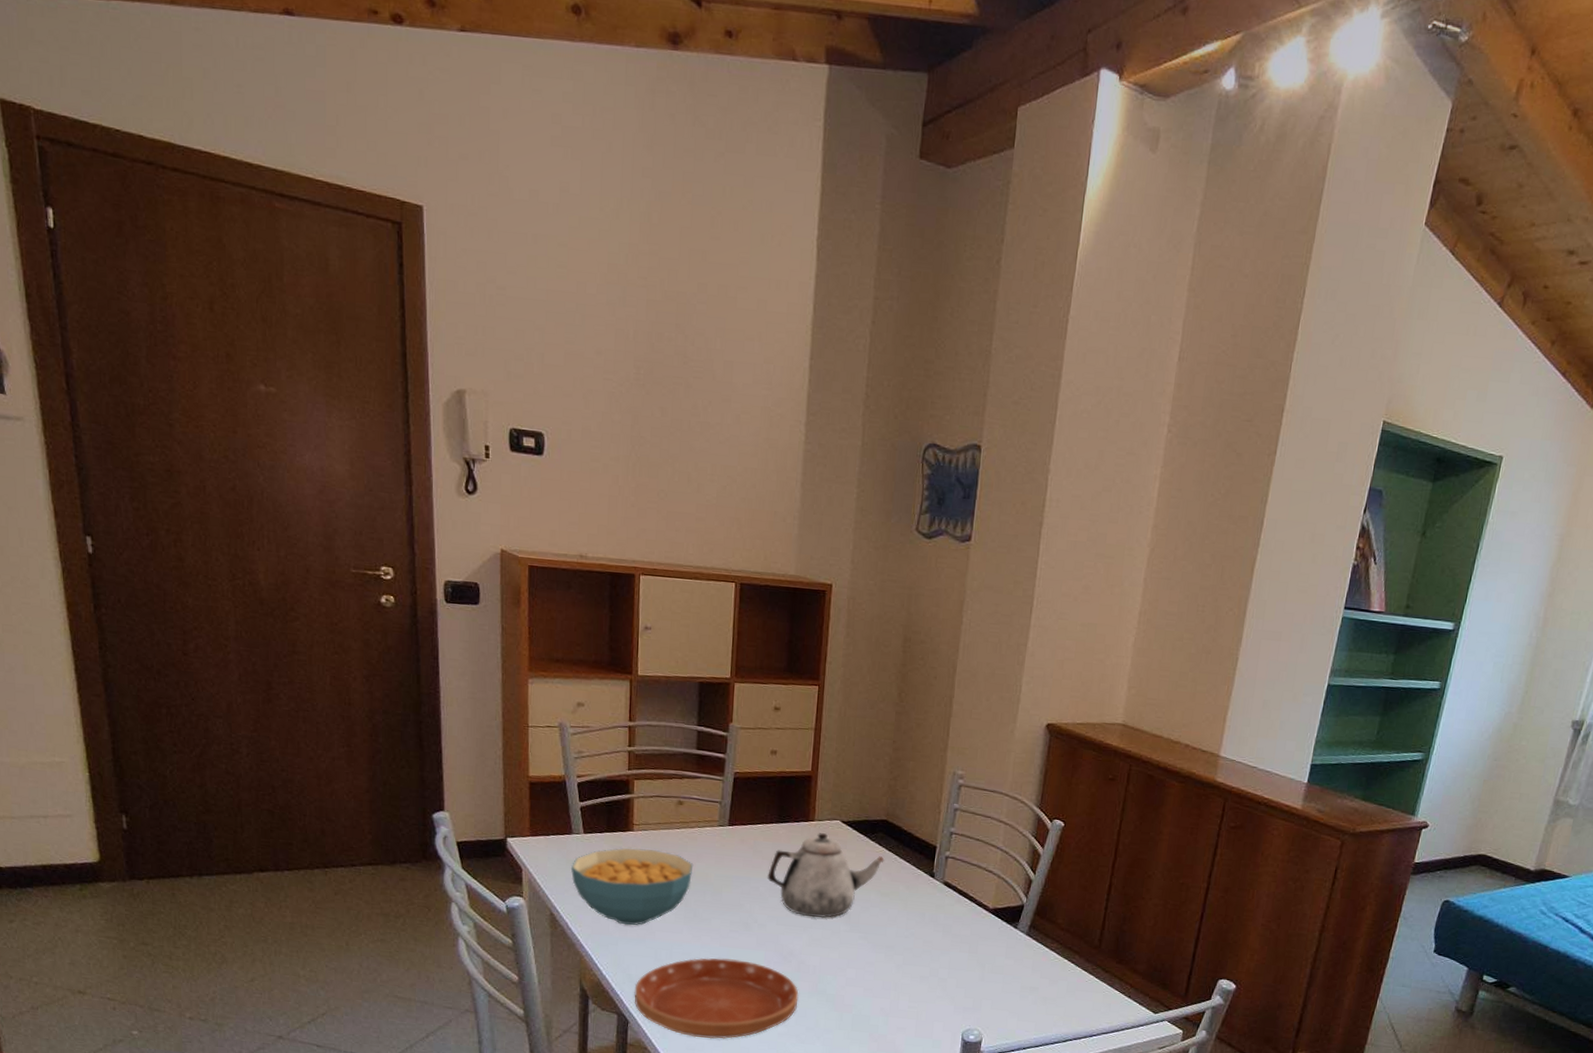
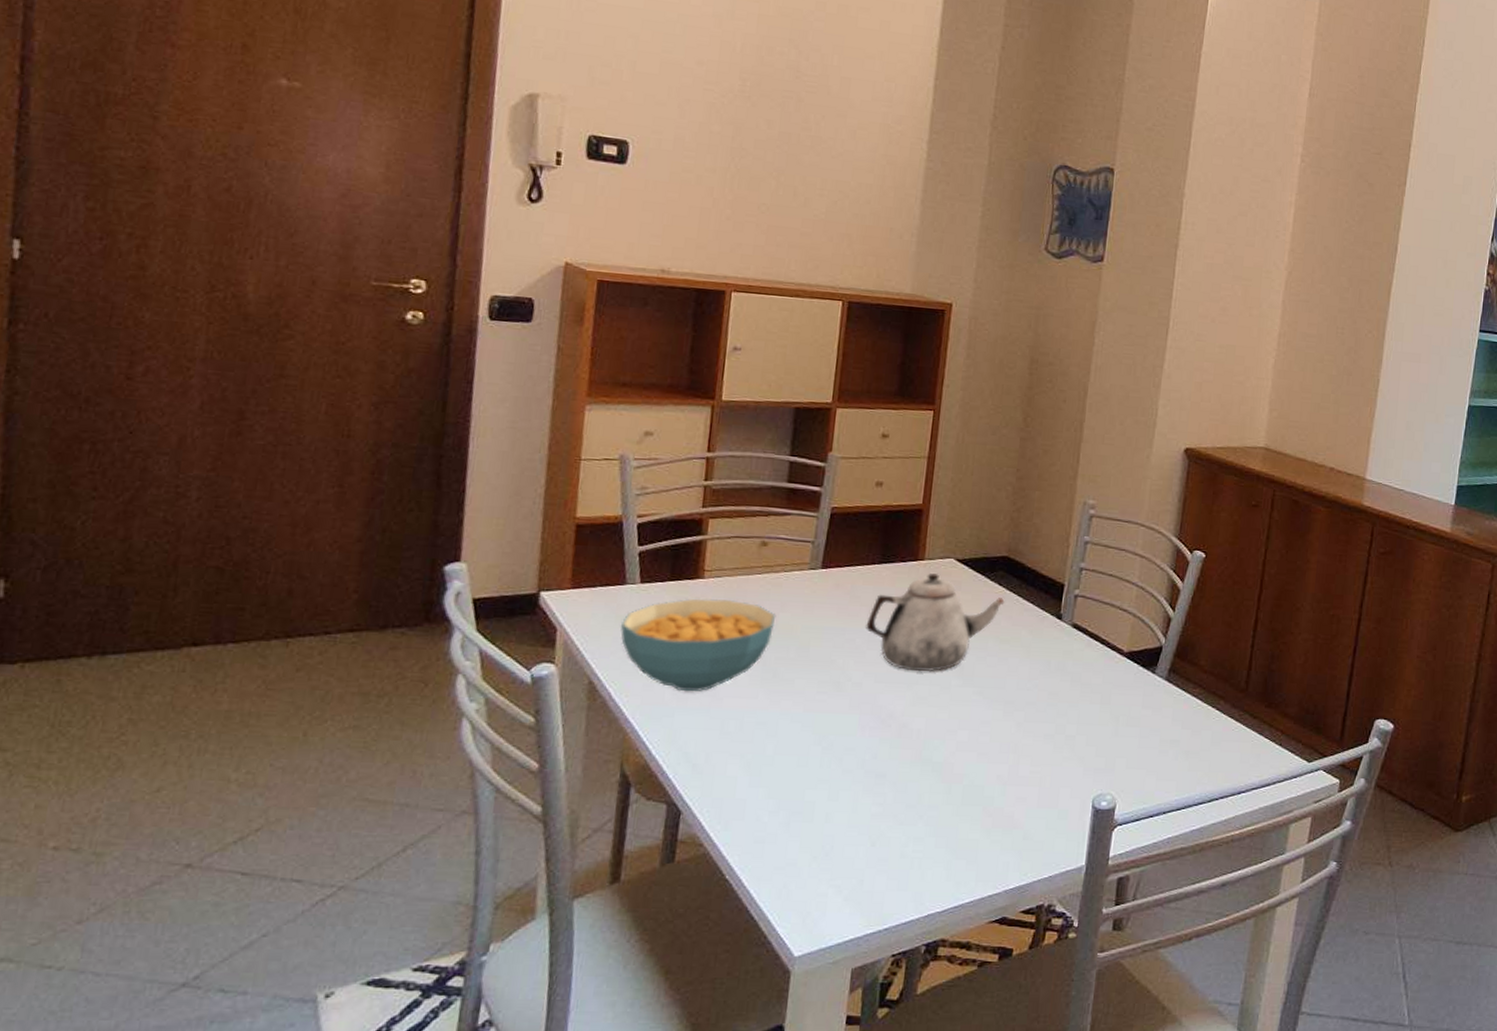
saucer: present [634,958,799,1039] -> none [690,726,899,828]

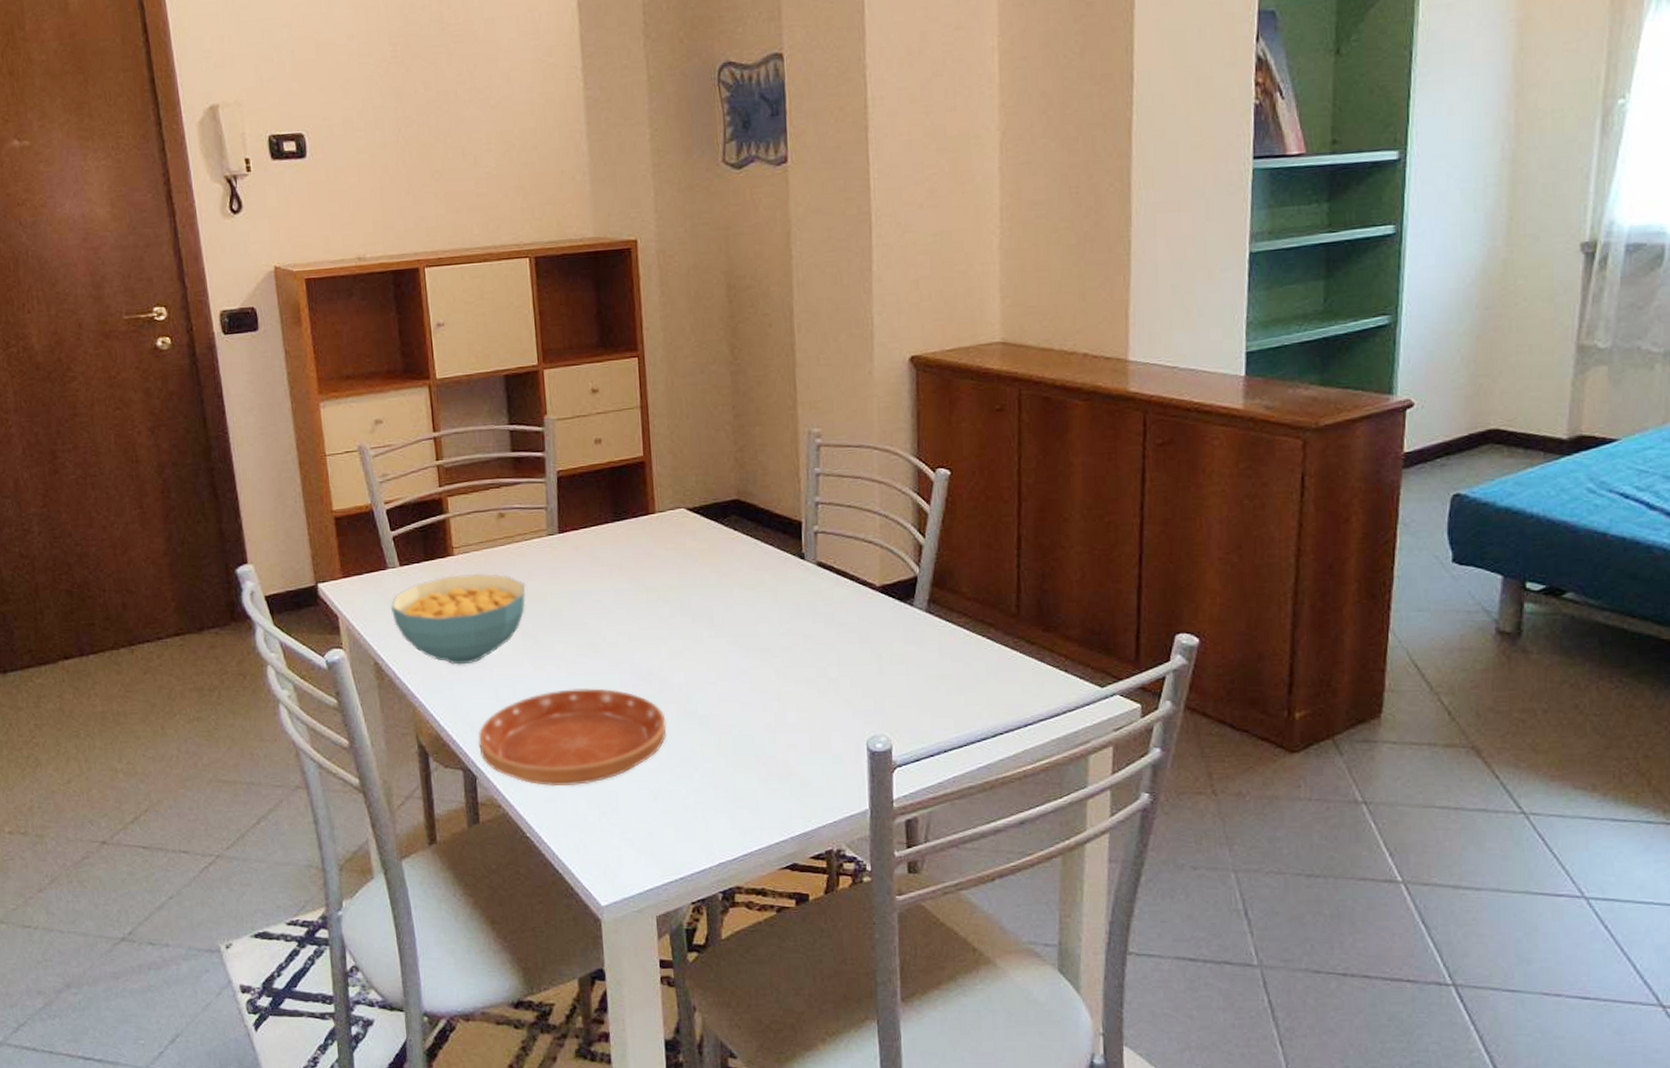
saucer: none [690,726,899,828] -> present [478,688,667,787]
teapot: present [866,573,1005,672] -> none [610,526,743,626]

